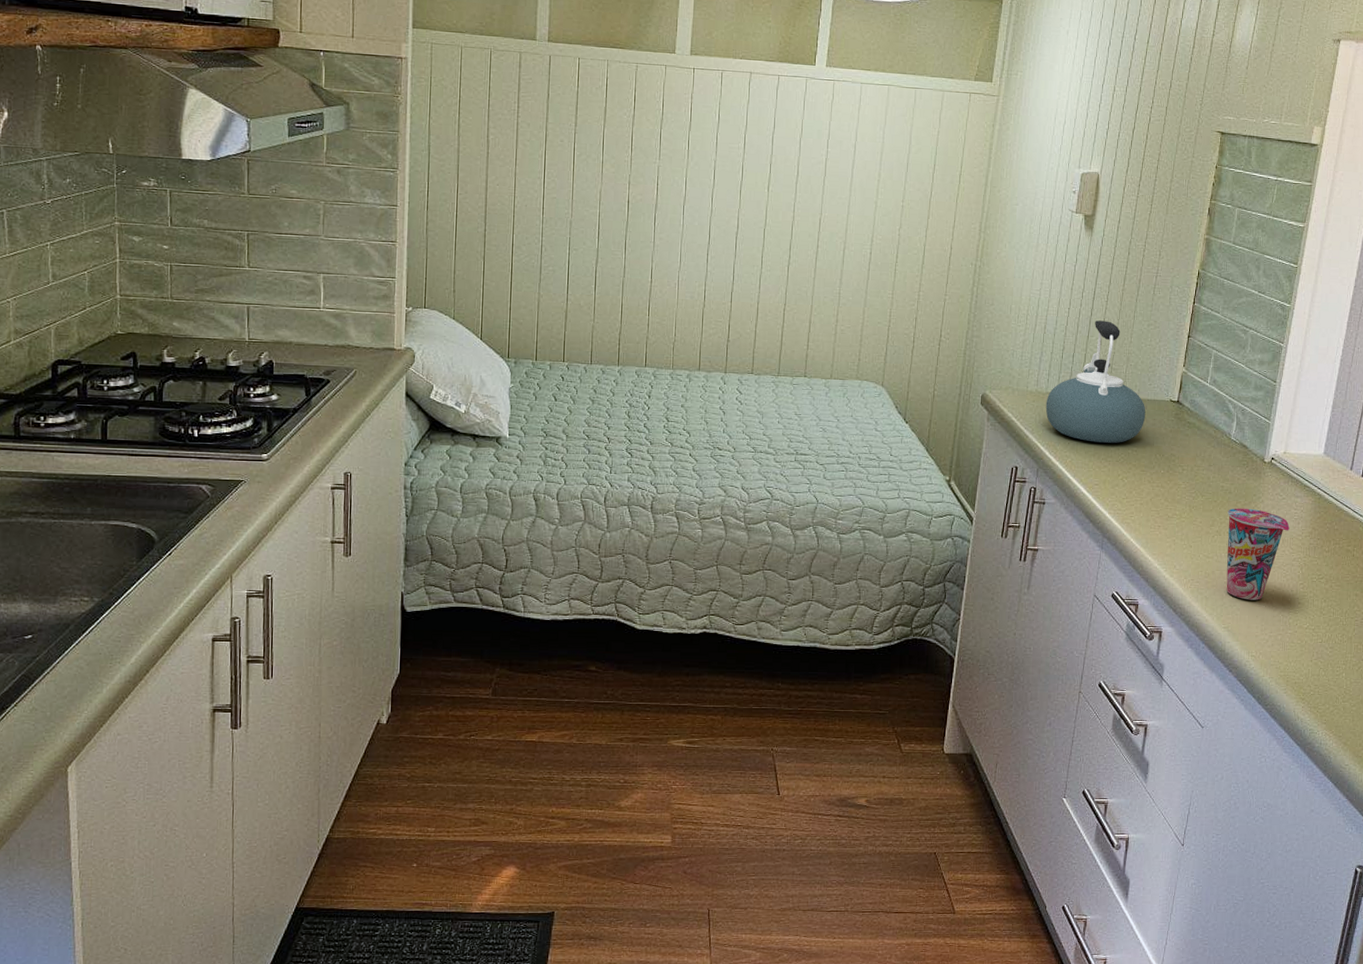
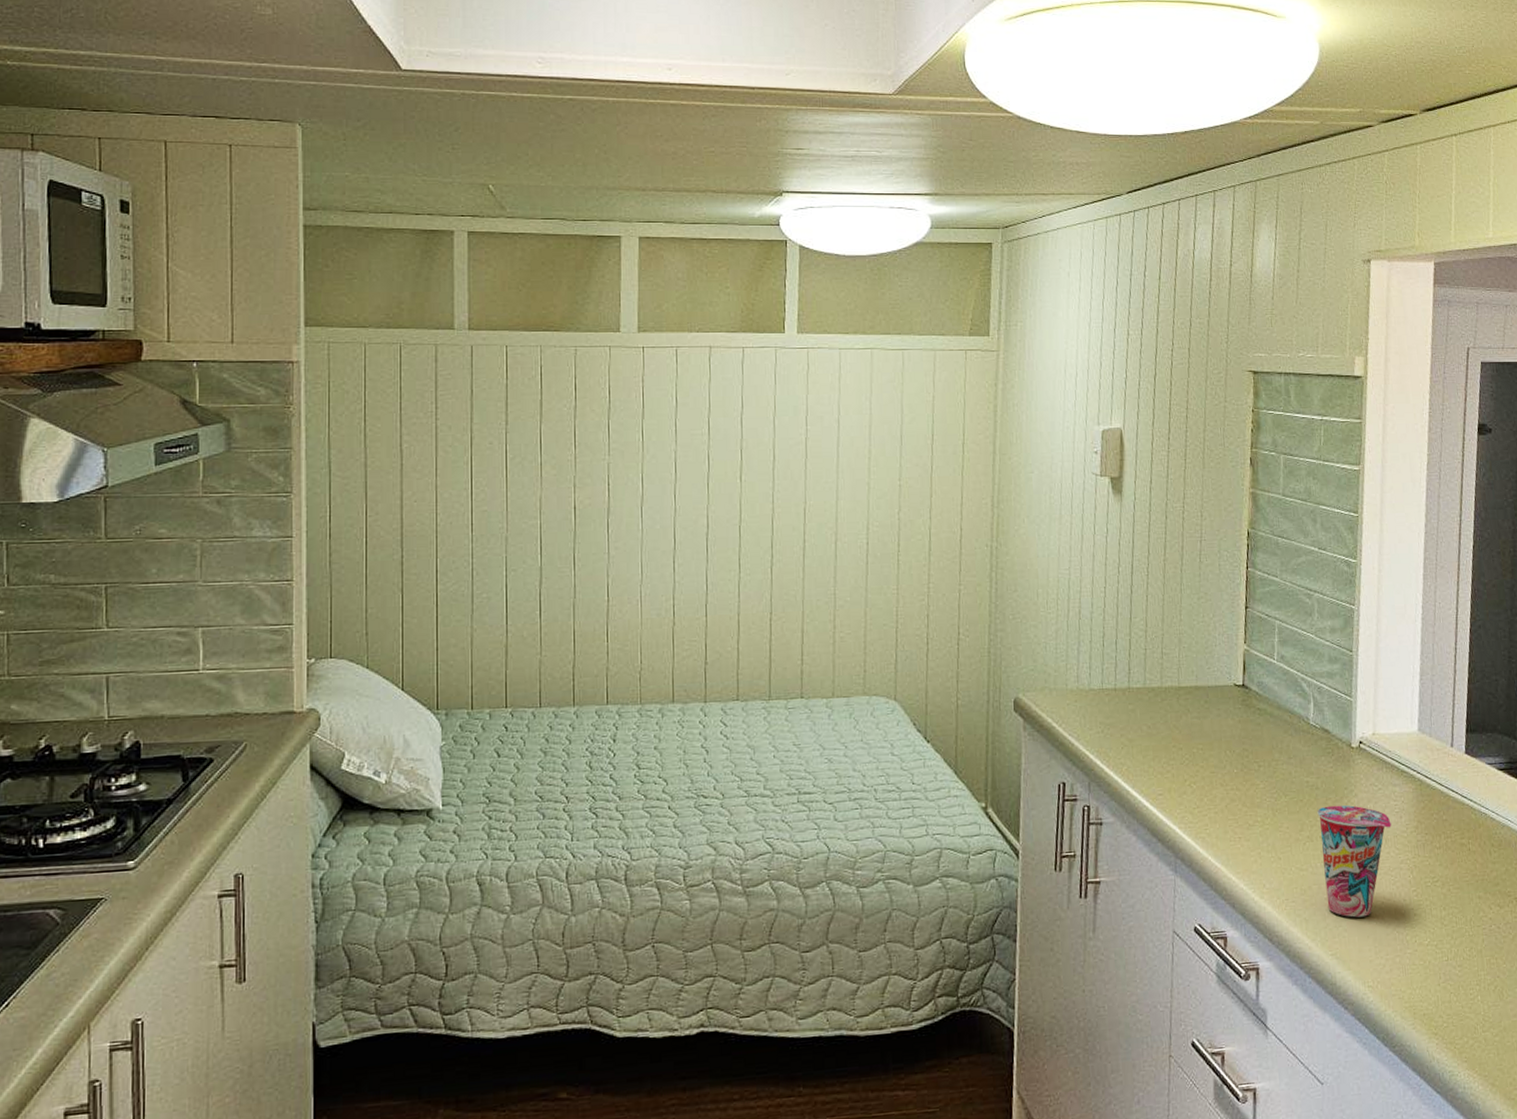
kettle: present [1045,320,1146,443] -> none [1090,598,1209,744]

